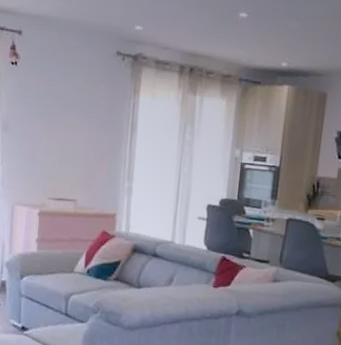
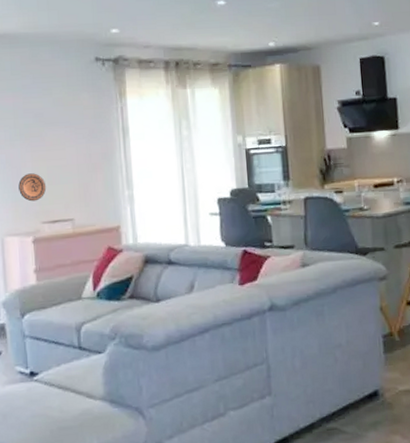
decorative plate: none [32,151,57,178] -> present [18,173,47,202]

